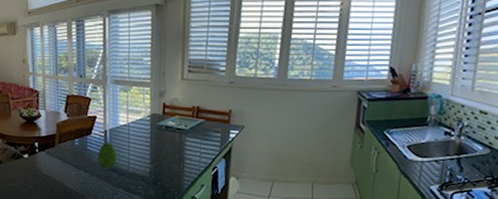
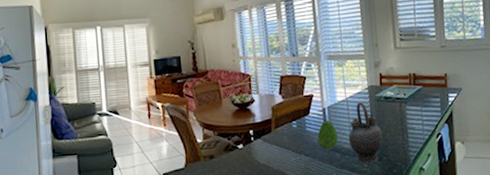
teapot: none [126,128,159,187] -> present [348,102,383,164]

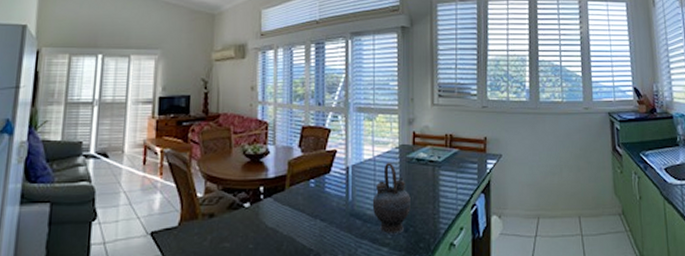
fruit: present [317,120,339,150] -> none [337,180,361,216]

